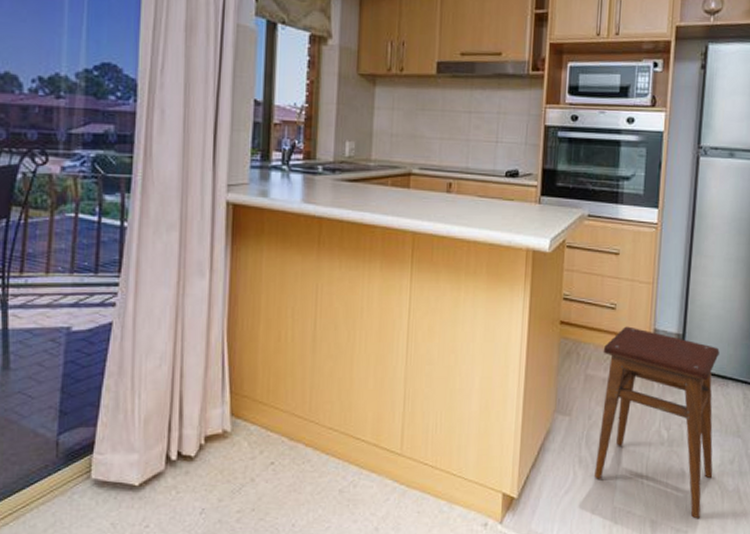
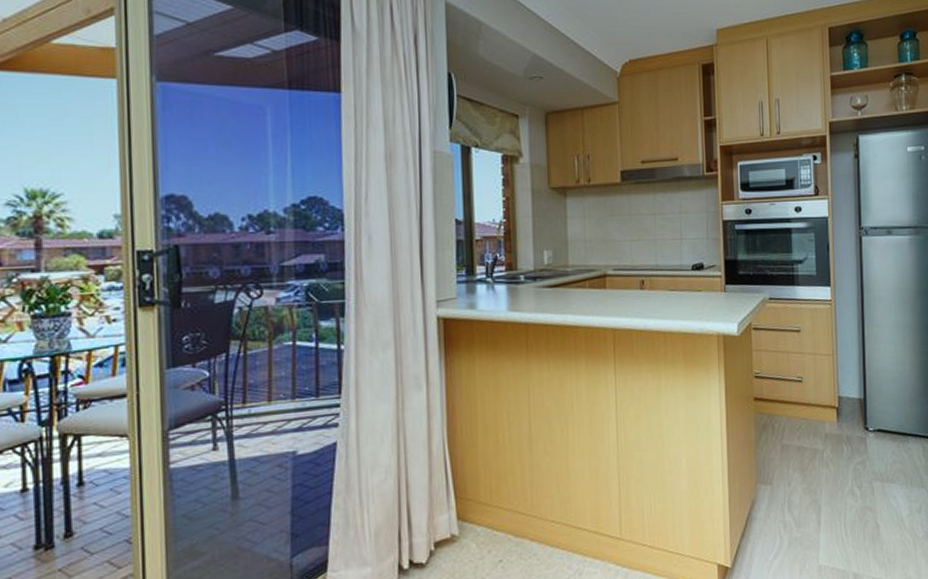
stool: present [595,326,720,519] -> none [795,396,904,568]

